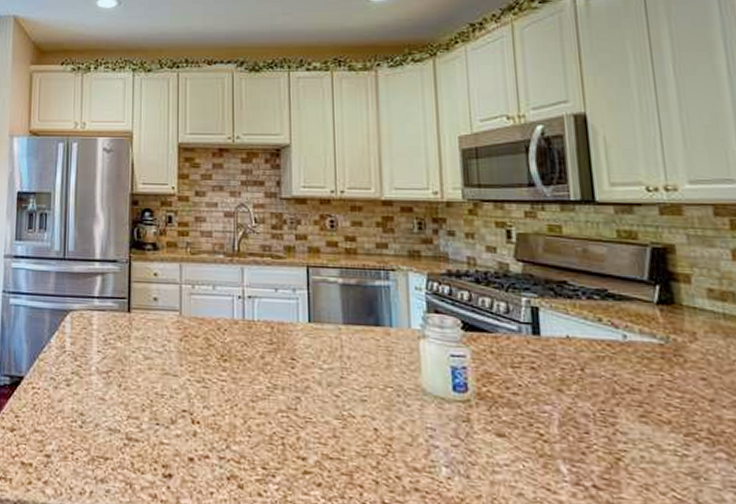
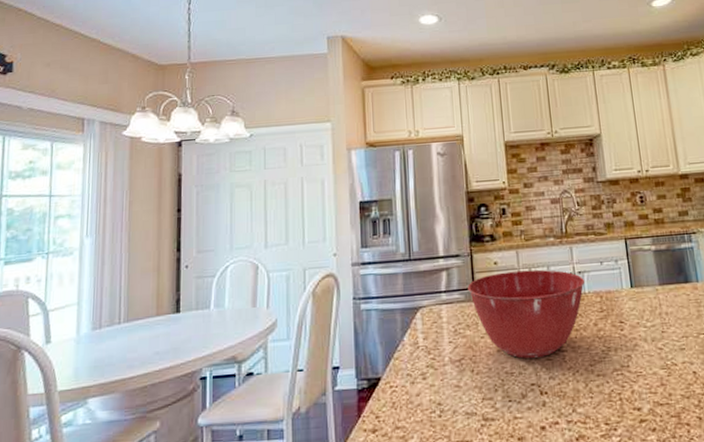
mixing bowl: none [123,285,254,383] -> present [468,269,584,359]

